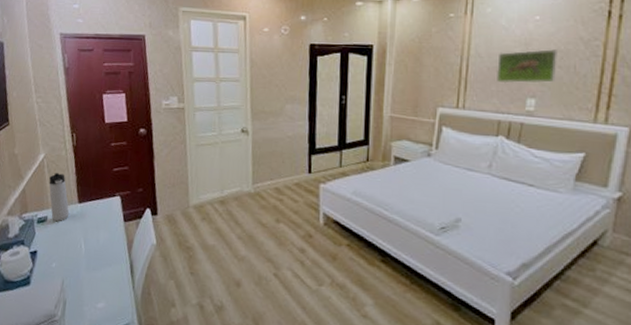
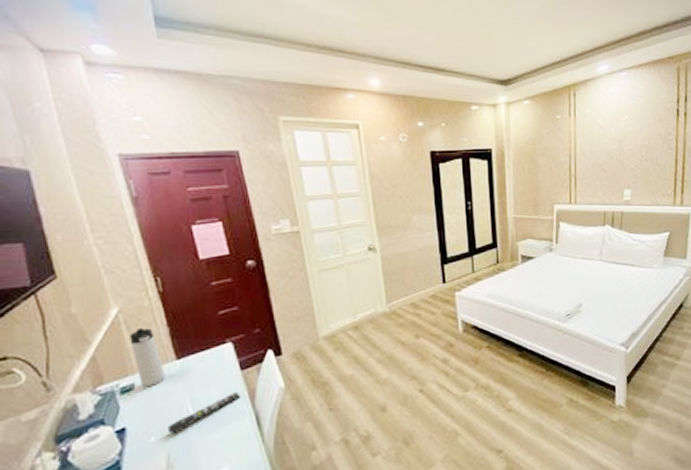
remote control: none [65,239,121,265] -> present [167,391,241,434]
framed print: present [496,49,559,84] -> none [598,145,645,178]

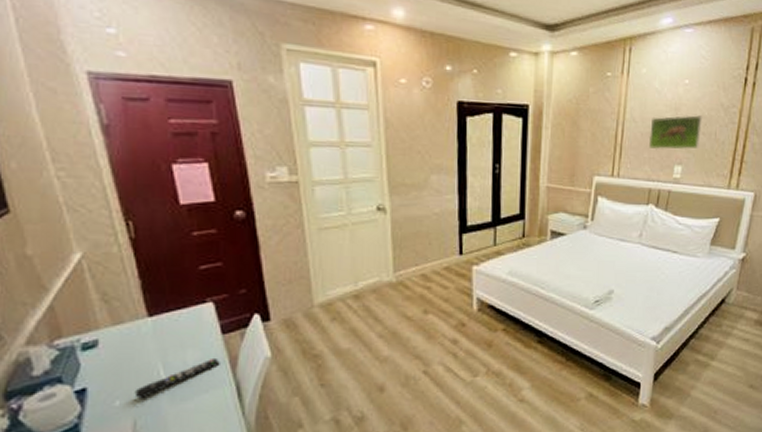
thermos bottle: present [130,327,166,388] -> none [95,277,135,346]
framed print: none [598,145,645,178] -> present [648,114,703,150]

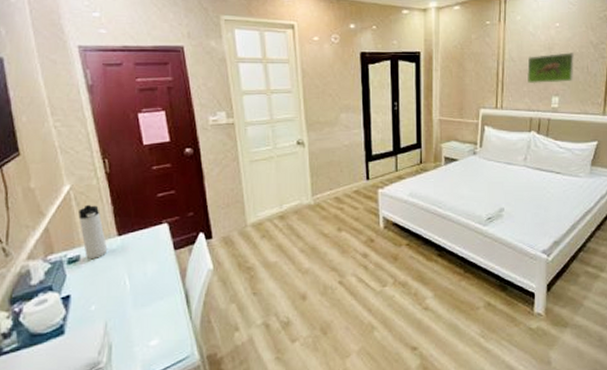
thermos bottle: none [95,277,135,346] -> present [78,204,108,260]
remote control: present [135,357,220,399] -> none [106,269,173,305]

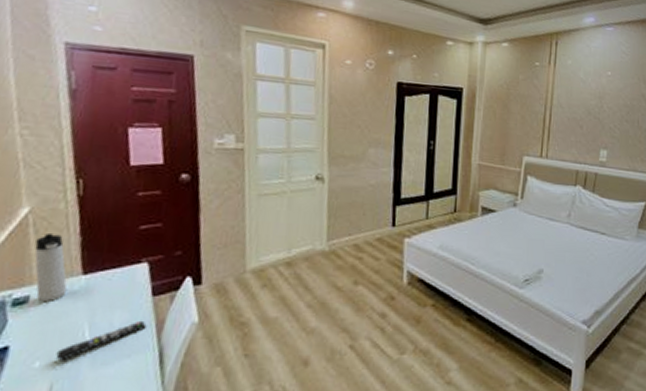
remote control: none [106,269,173,305] -> present [56,320,147,361]
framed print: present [526,52,575,84] -> none [575,103,626,136]

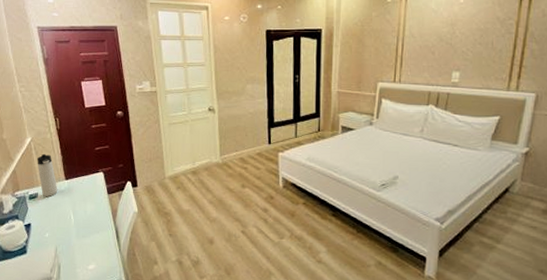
remote control: present [56,320,147,361] -> none [57,209,106,234]

